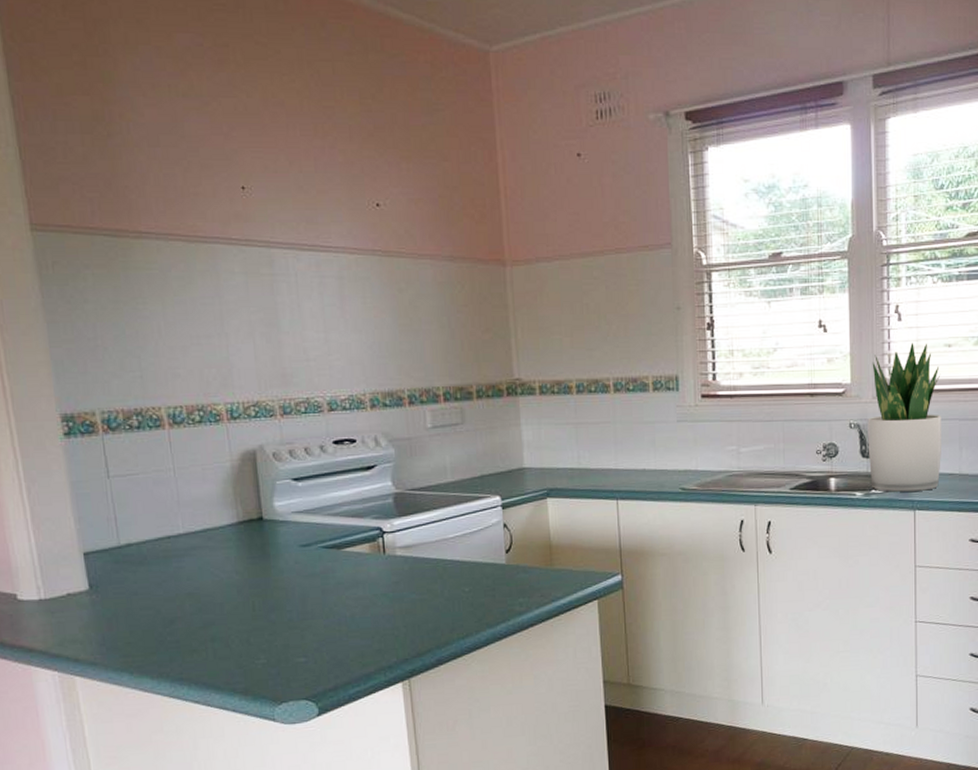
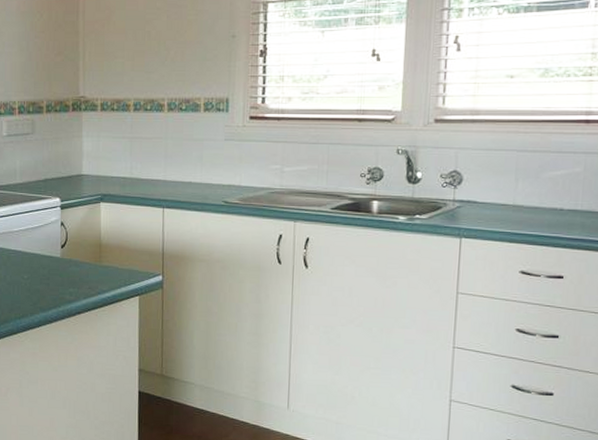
planter: present [867,343,941,492] -> none [414,73,500,219]

